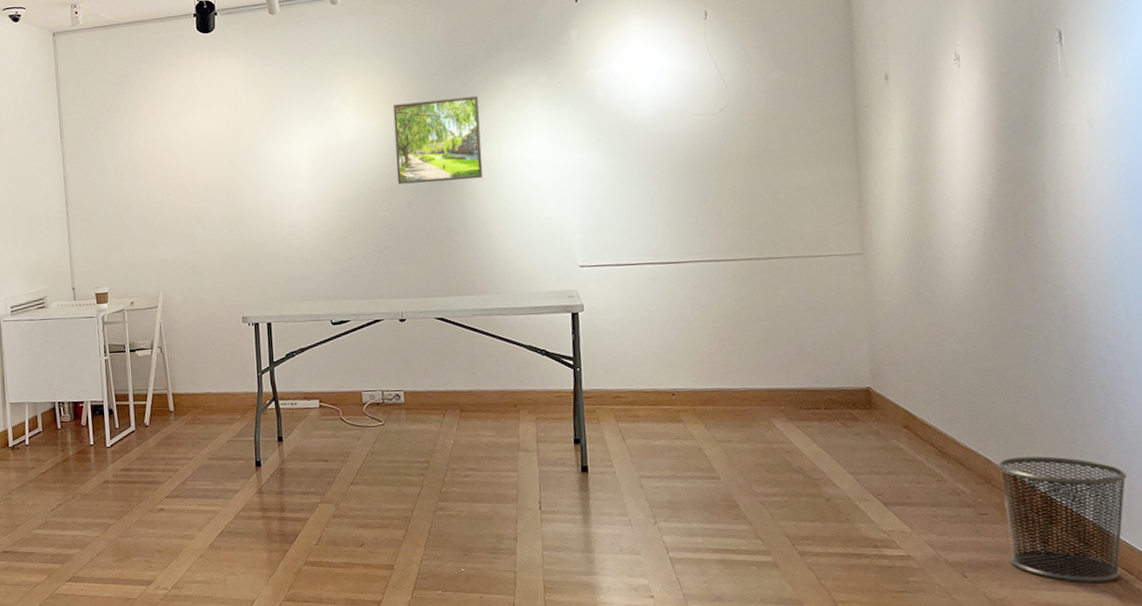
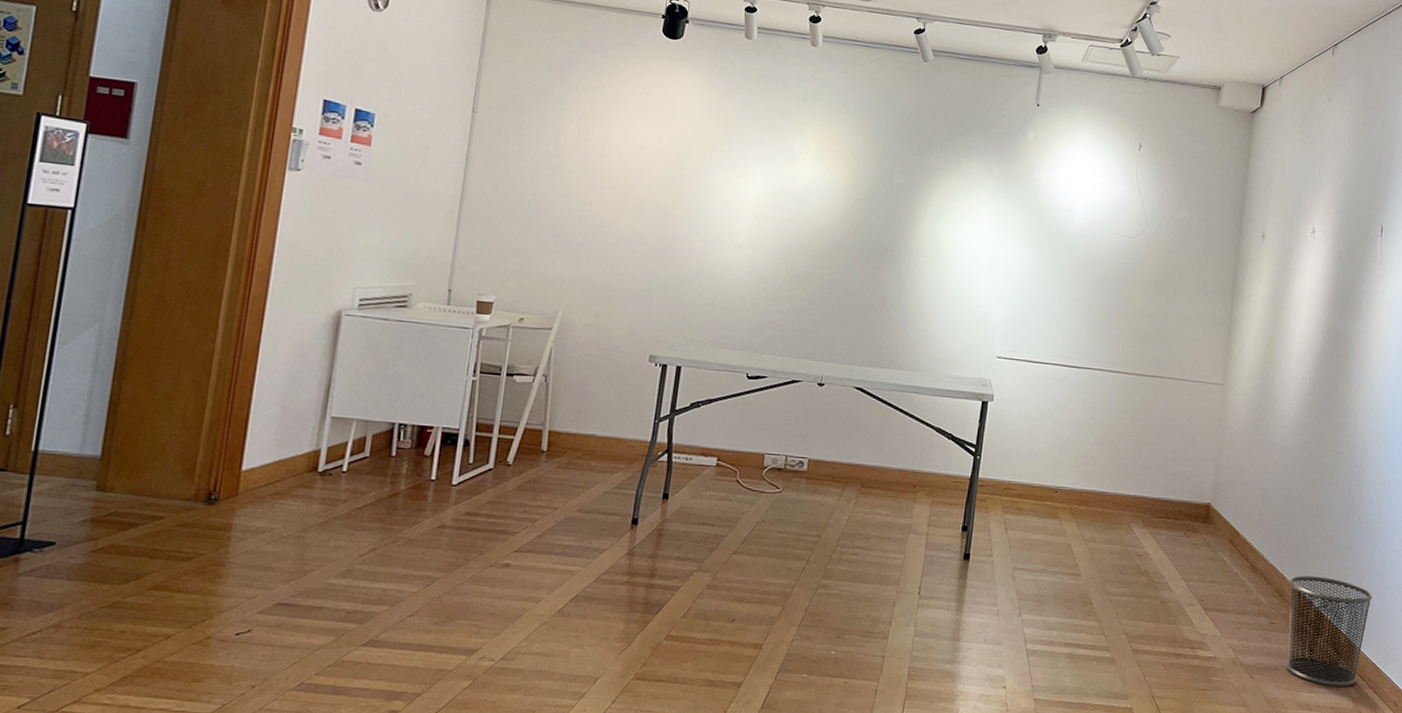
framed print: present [392,95,483,185] -> none [843,162,936,254]

